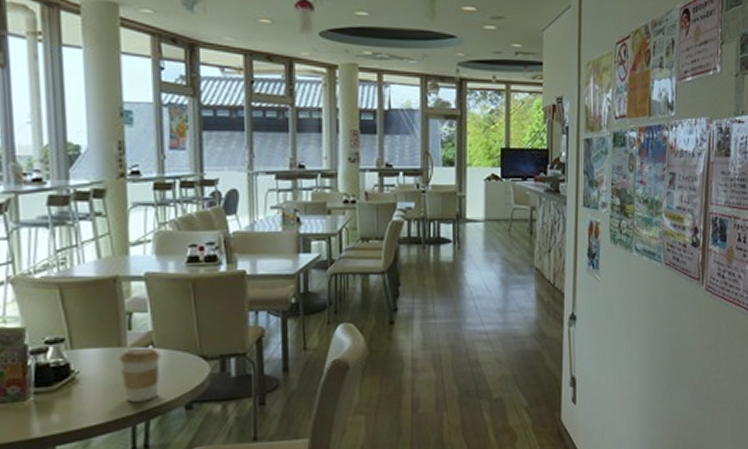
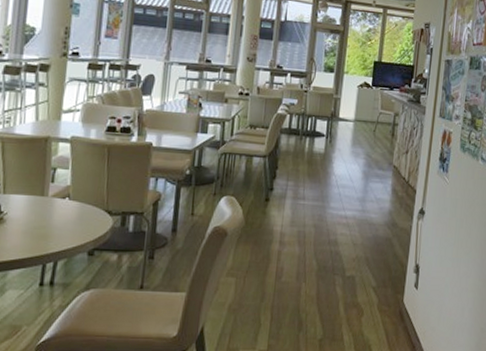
coffee cup: present [119,348,162,402] -> none [40,199,75,245]

